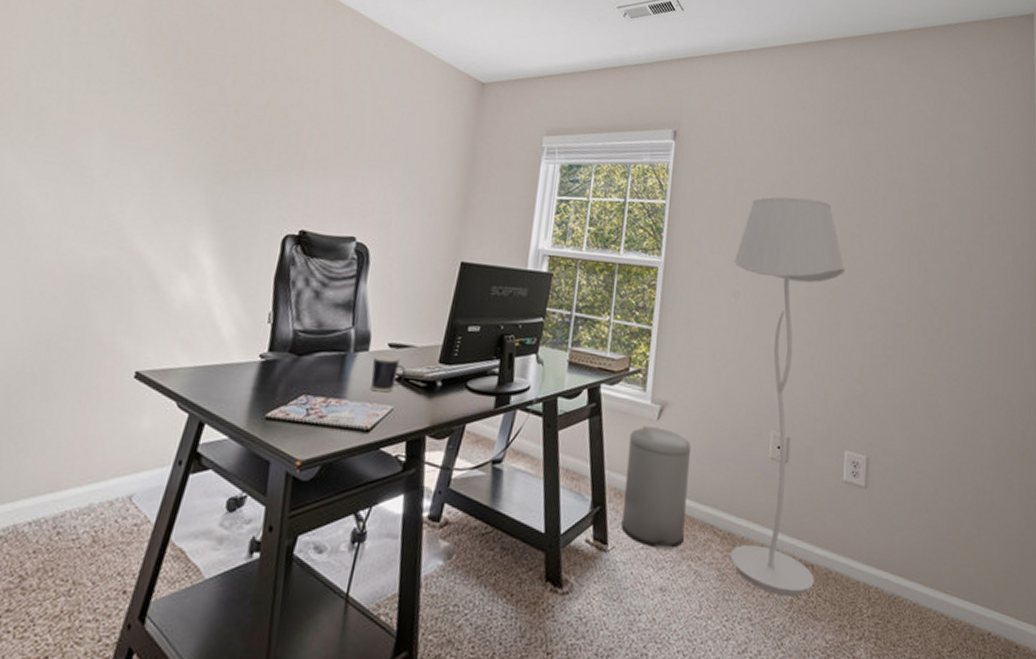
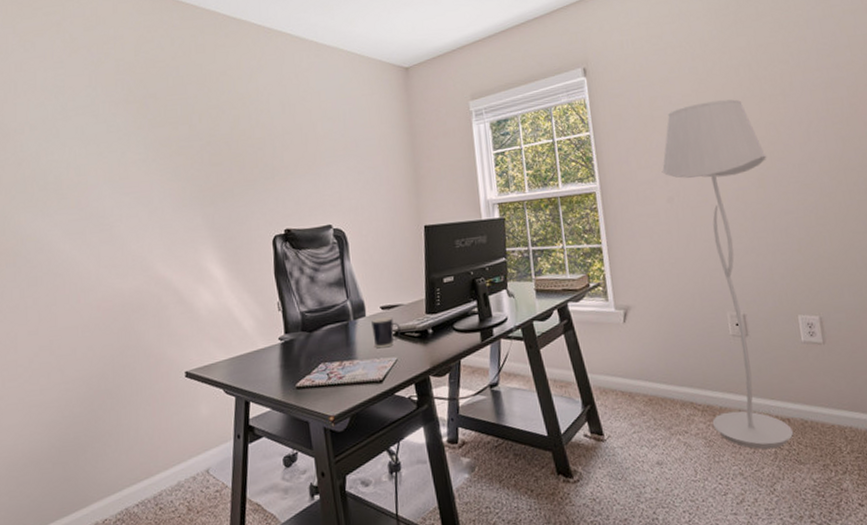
pedal bin: present [621,426,692,551] -> none [602,329,669,432]

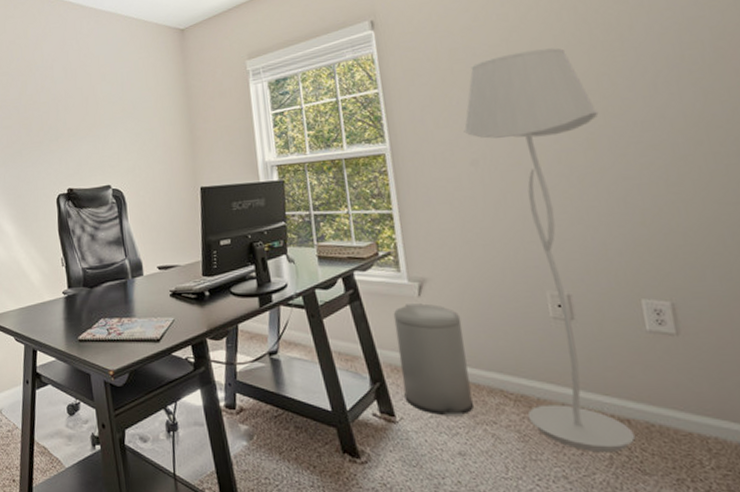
mug: present [371,316,401,349] -> none [149,276,178,308]
pedal bin: none [602,329,669,432] -> present [393,303,473,418]

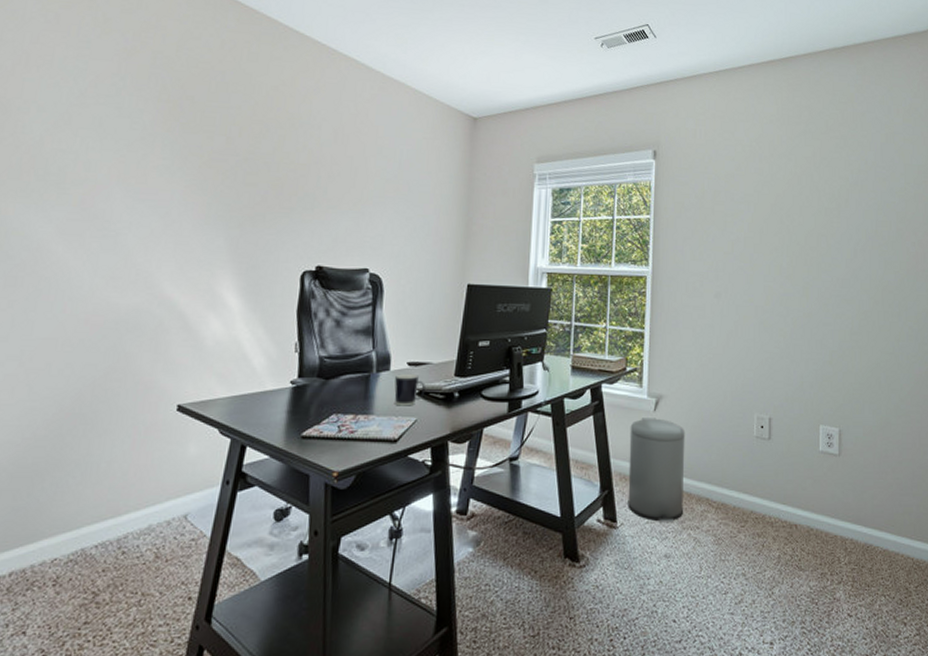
mug: none [149,276,178,308] -> present [394,373,425,406]
floor lamp: present [463,47,636,453] -> none [714,204,815,553]

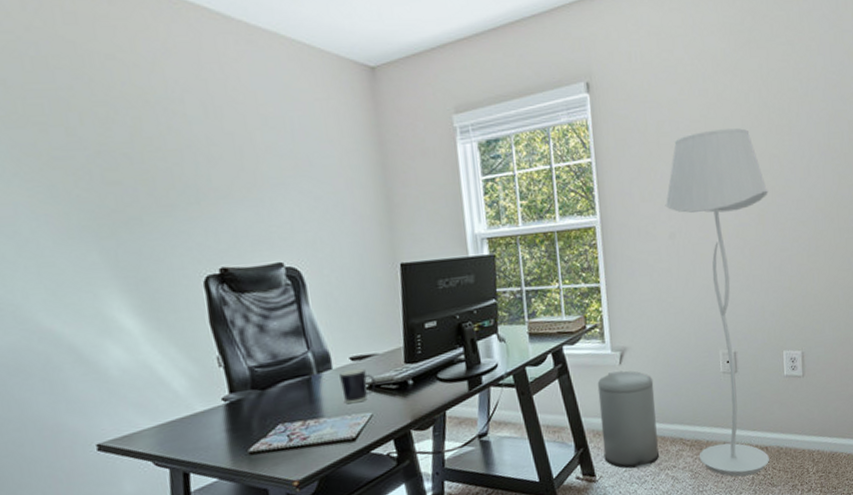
floor lamp: none [714,204,815,553] -> present [665,128,770,477]

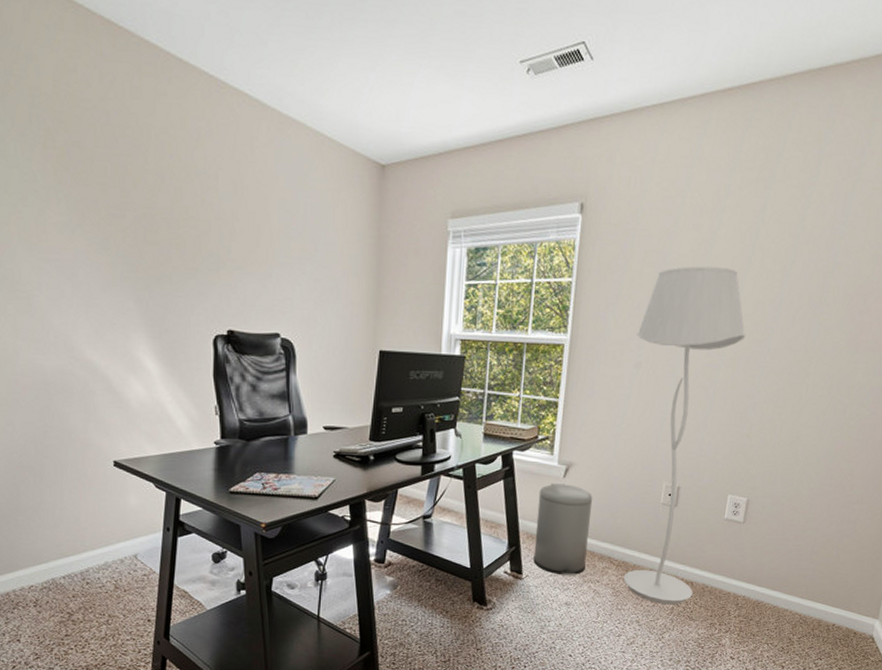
mug: present [339,368,376,404] -> none [312,436,342,467]

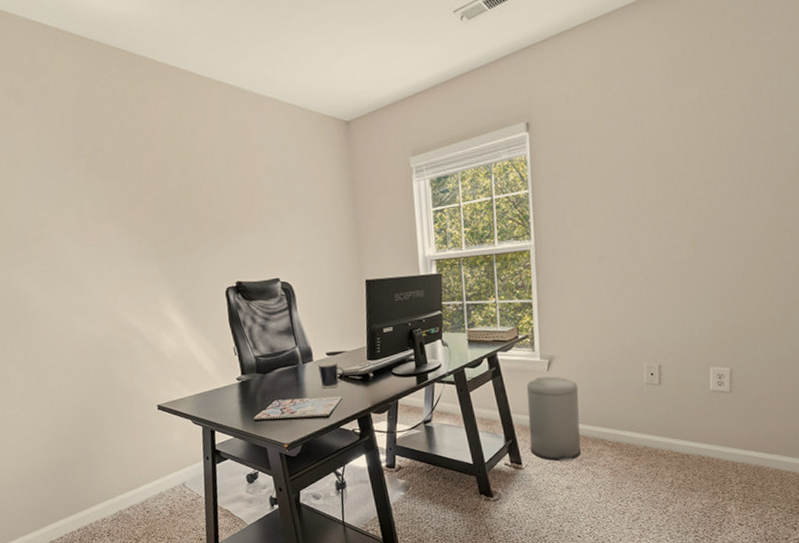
mug: none [312,436,342,467] -> present [318,361,345,389]
floor lamp: present [623,266,746,605] -> none [596,156,703,479]

